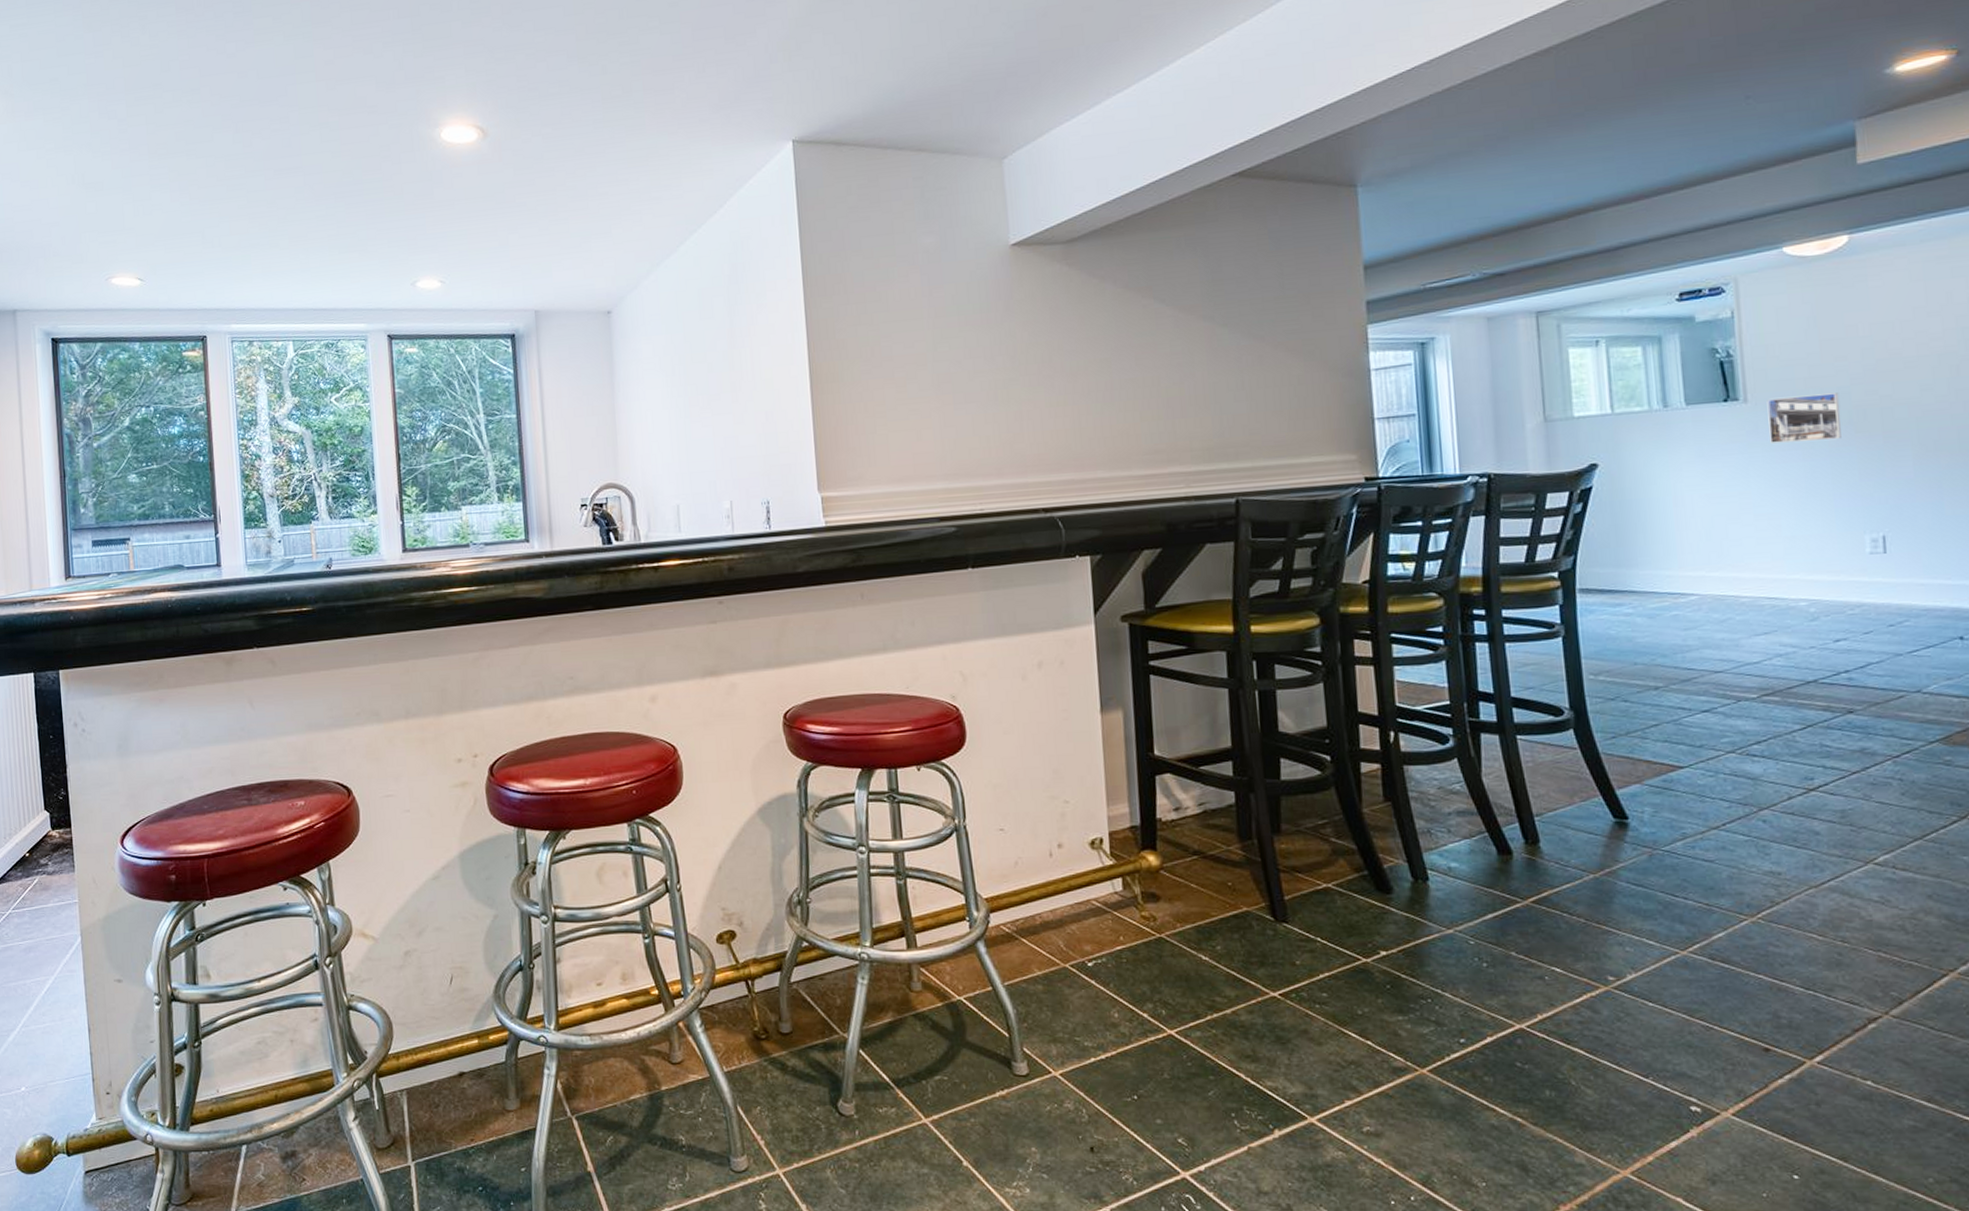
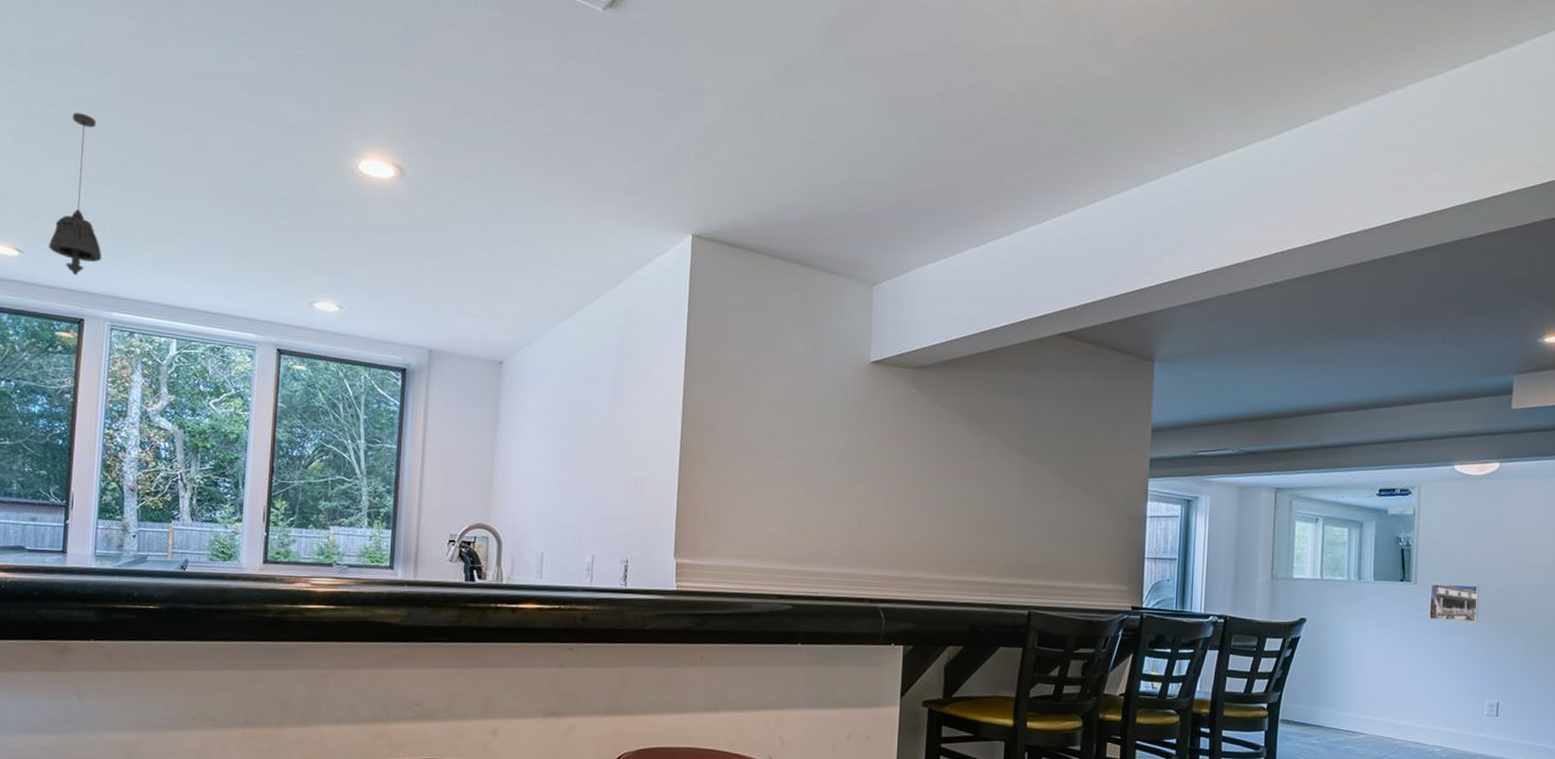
pendant light: none [166,135,215,295] -> present [49,113,102,276]

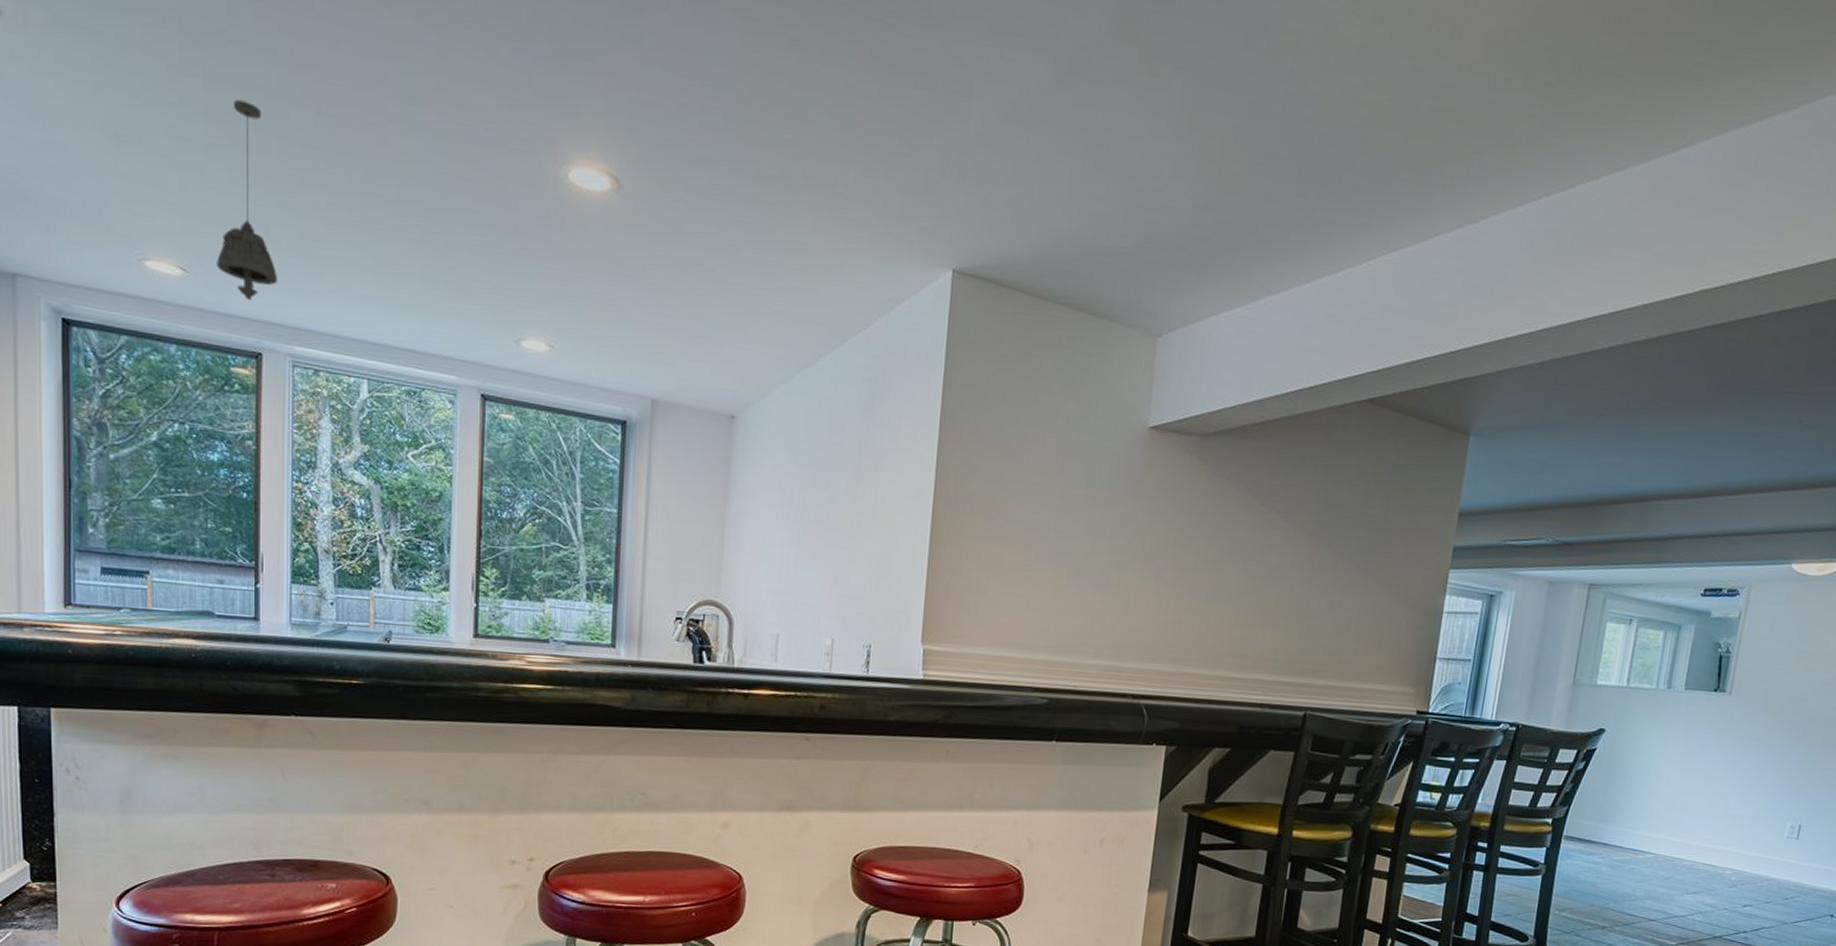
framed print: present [1429,583,1480,622] -> none [1739,695,1800,738]

